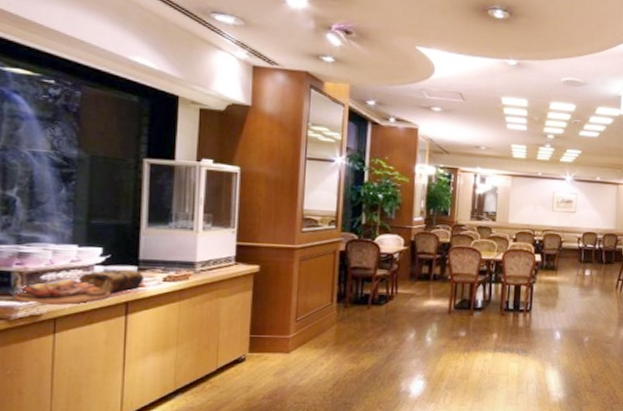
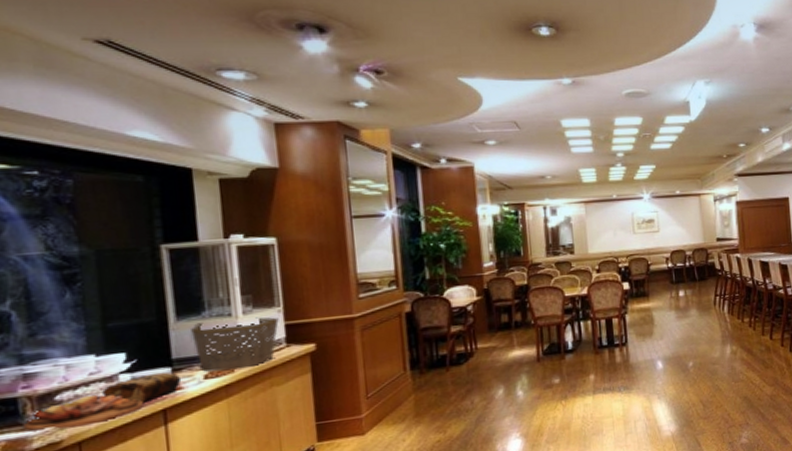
basket: none [158,232,232,278] -> present [191,317,279,373]

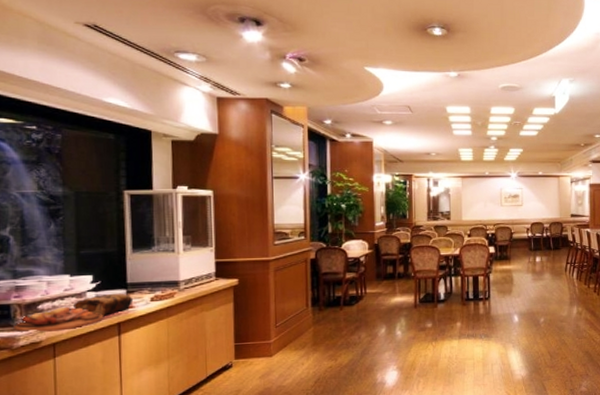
basket: present [191,317,279,373] -> none [143,255,211,296]

